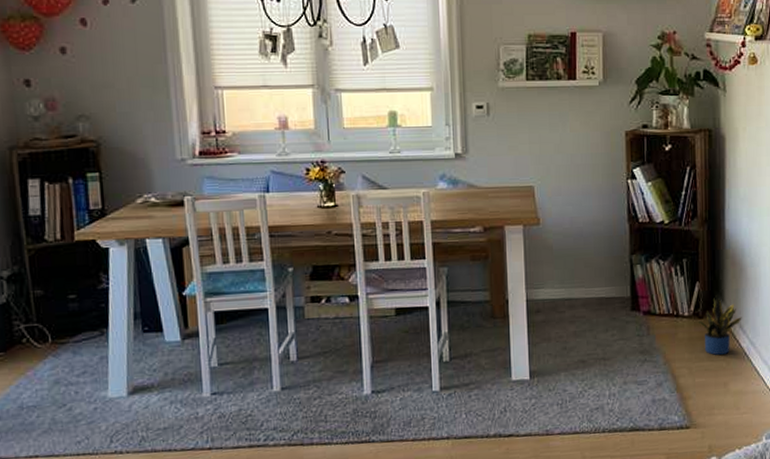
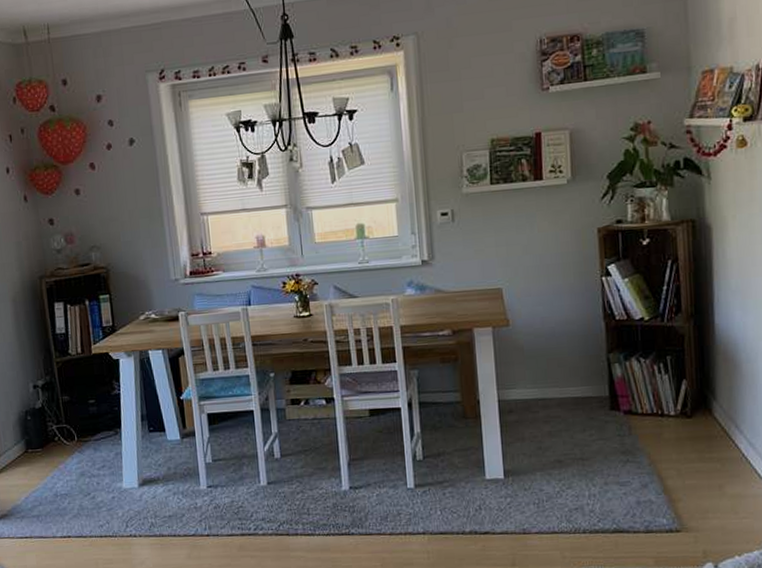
potted plant: present [699,295,742,355] -> none [687,393,738,456]

